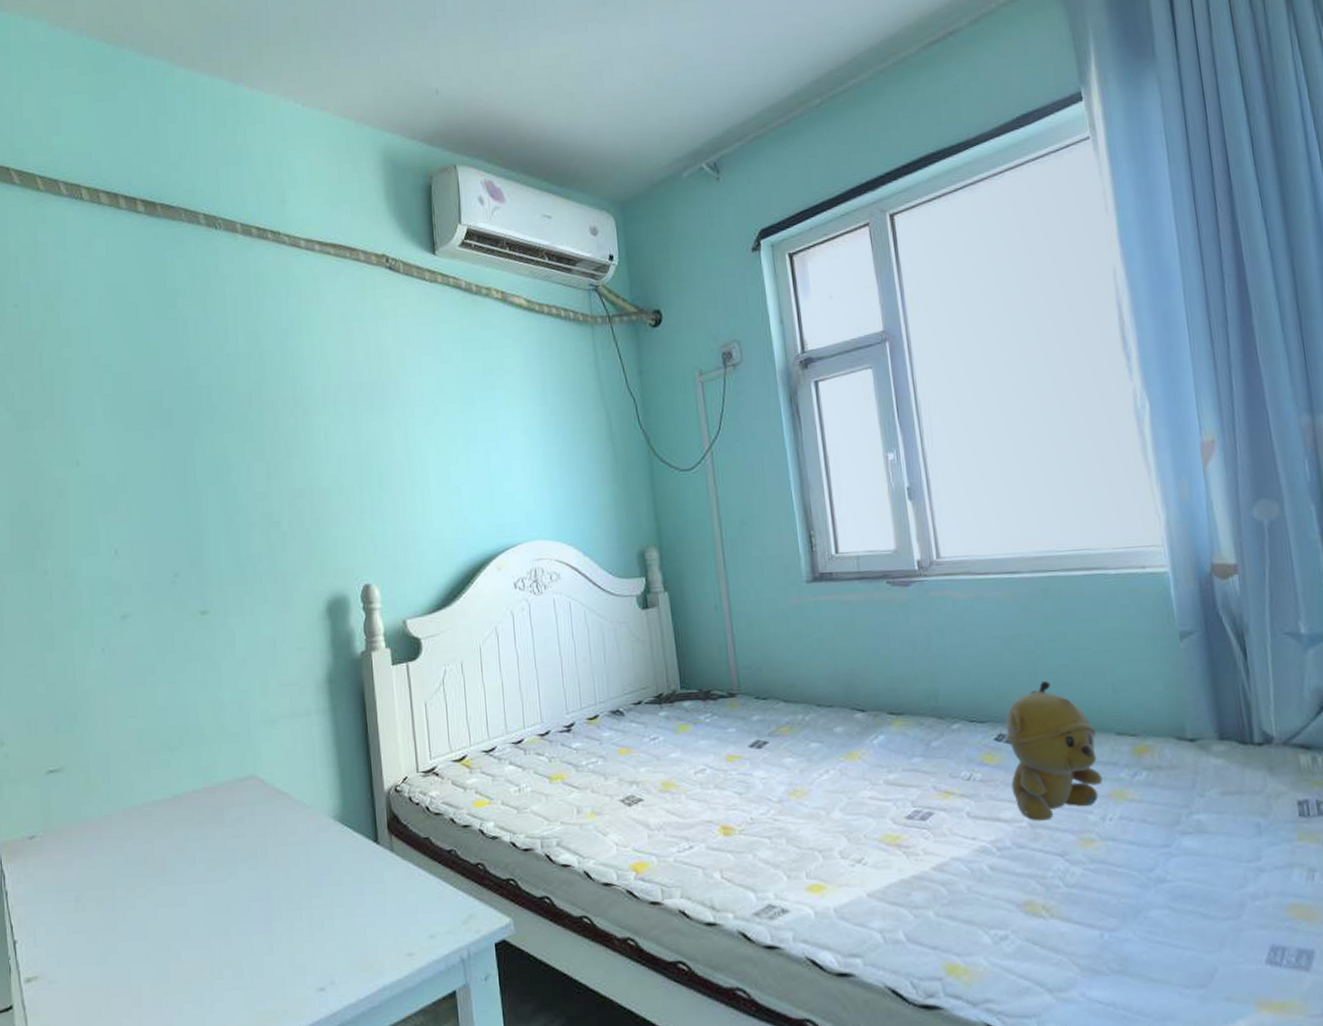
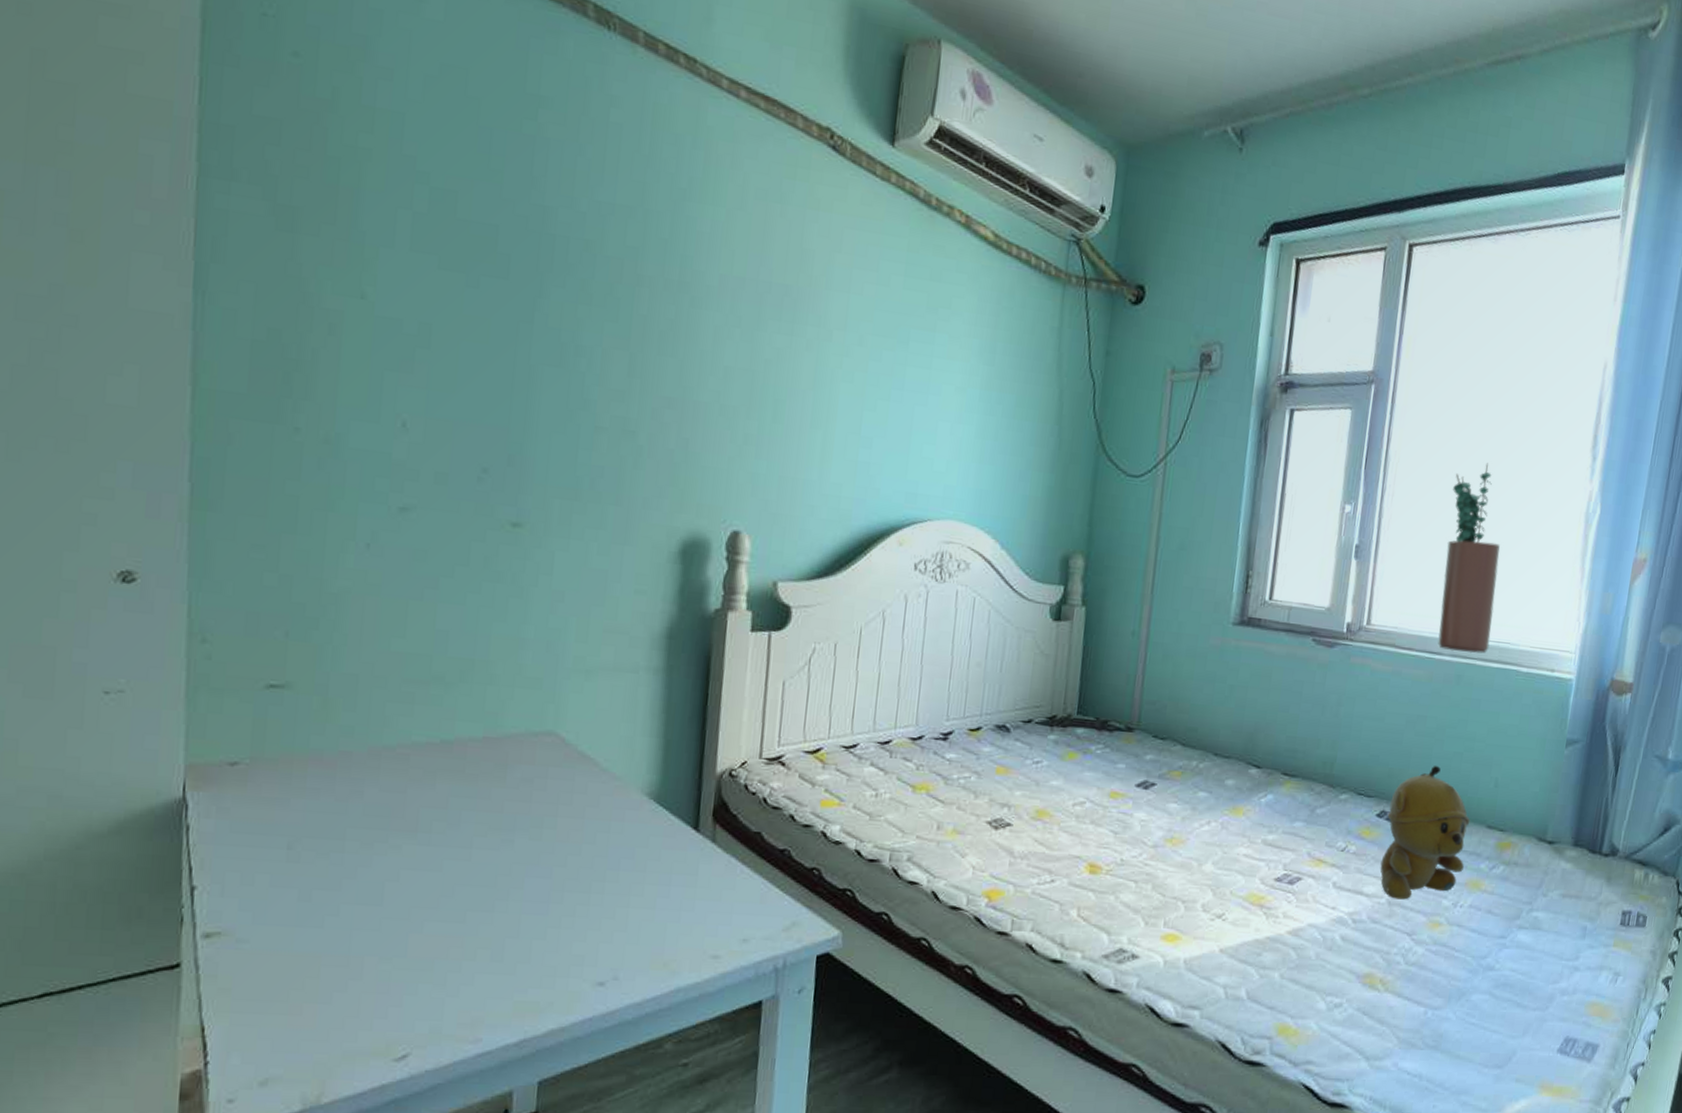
vase: none [990,386,1069,568] -> present [1438,463,1500,654]

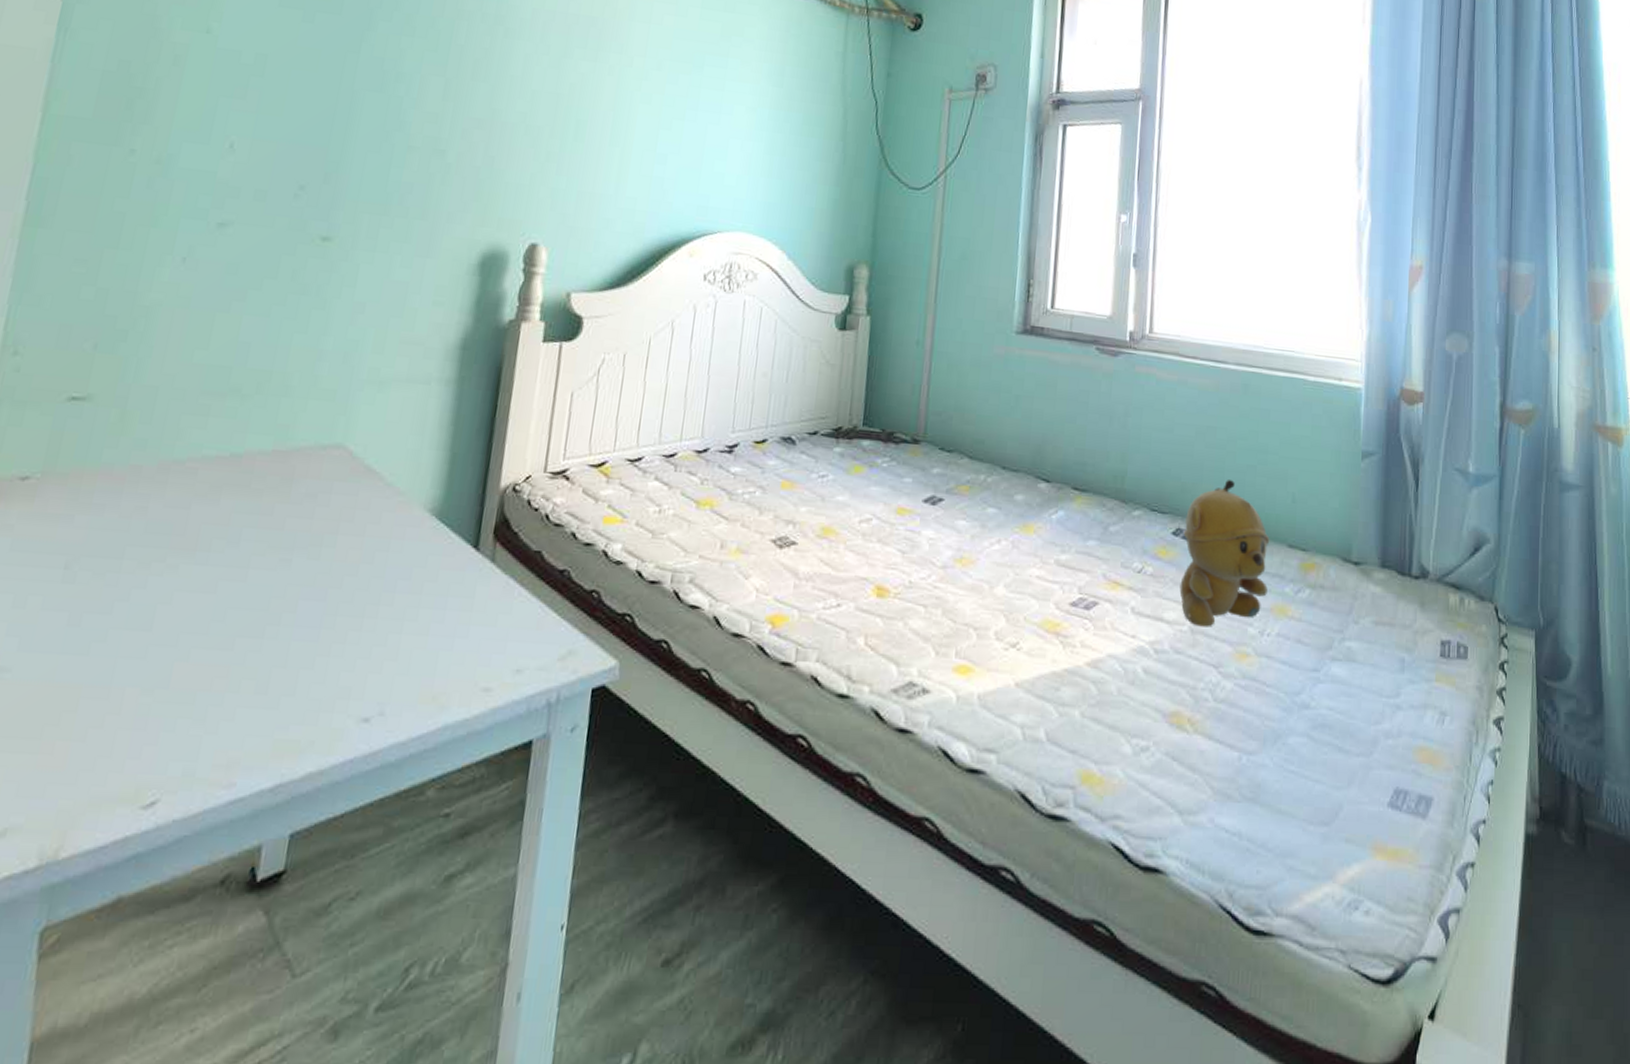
vase: present [1438,463,1500,654] -> none [1222,173,1276,362]

